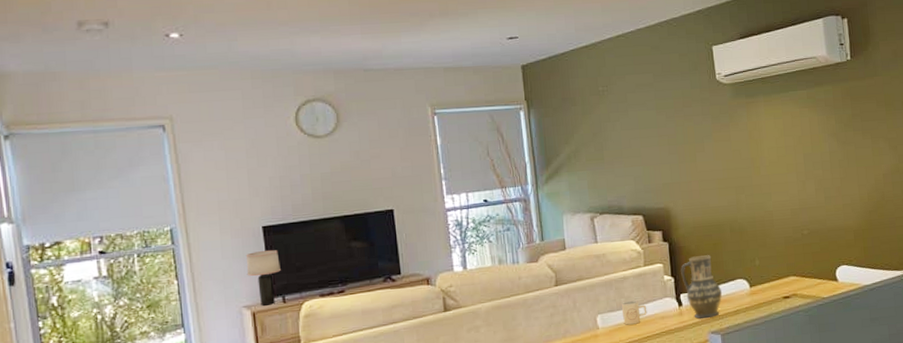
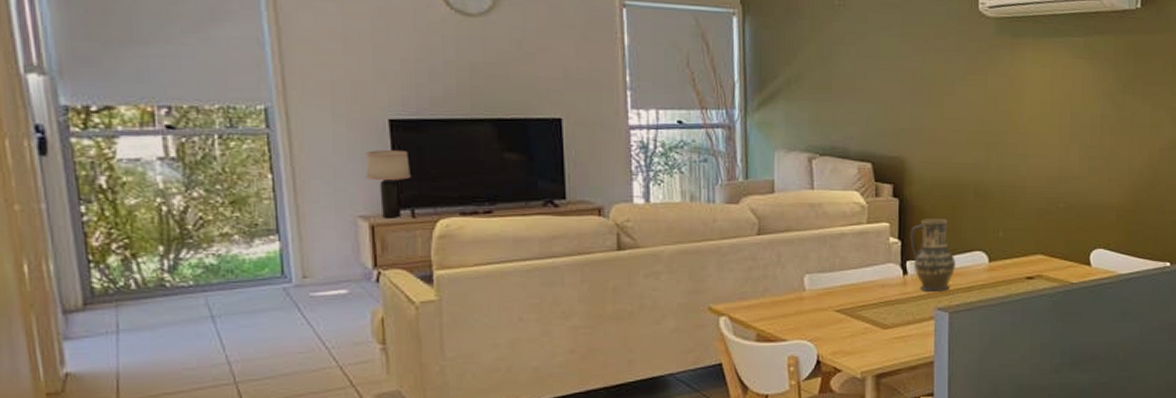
mug: present [621,300,647,325] -> none [834,261,865,290]

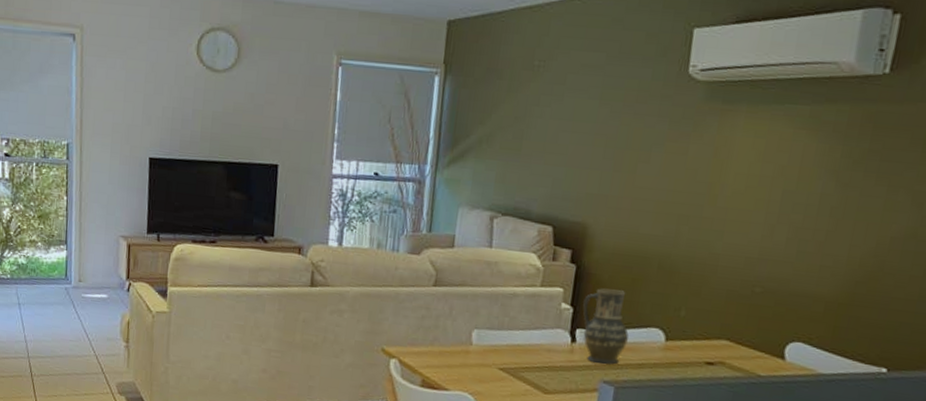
table lamp: present [365,150,410,218] -> none [128,182,160,241]

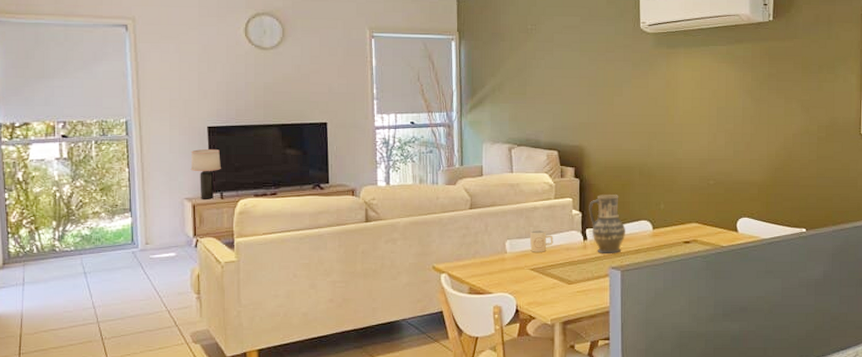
table lamp: none [128,182,160,241] -> present [190,149,221,199]
mug: none [502,321,533,351] -> present [529,229,553,252]

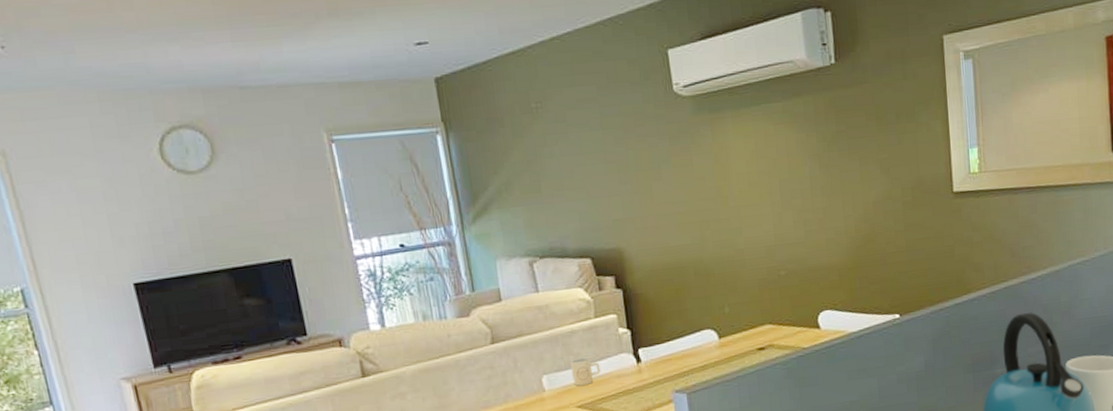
table lamp: present [190,149,221,199] -> none [117,311,162,377]
vase: present [589,195,625,255] -> none [638,302,687,377]

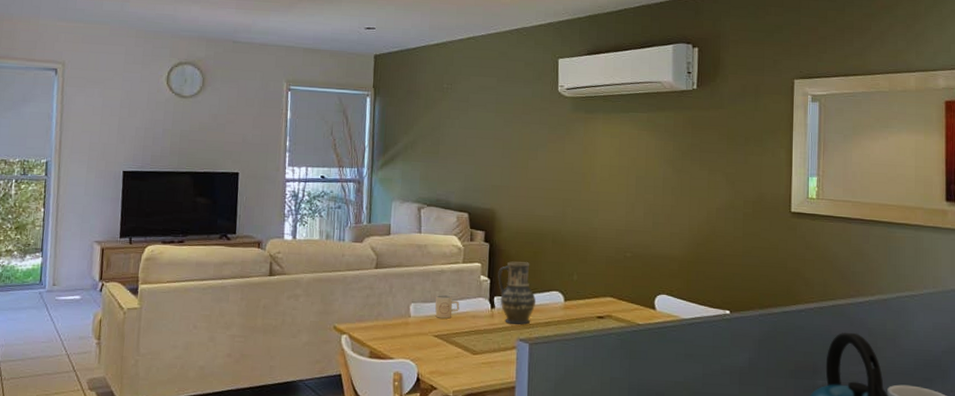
vase: none [638,302,687,377] -> present [498,261,536,326]

